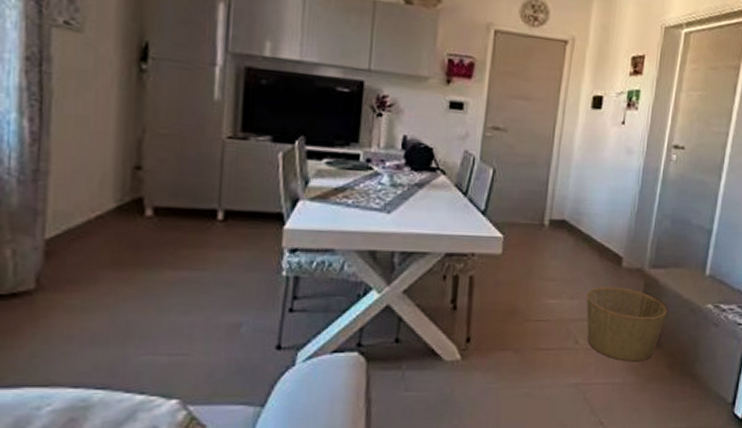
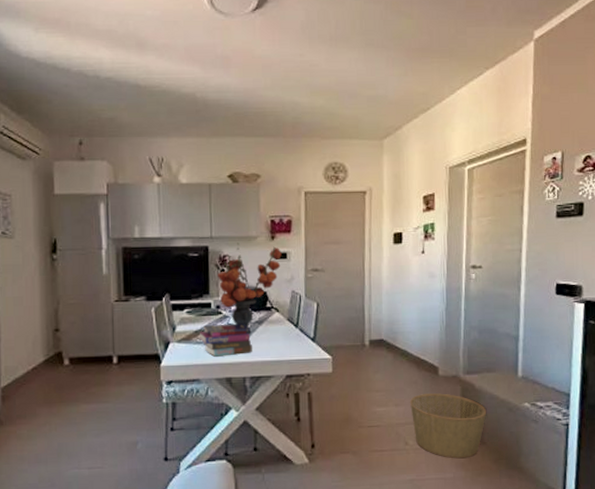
books: none [340,182,407,223] -> present [200,323,252,357]
bouquet: none [372,81,458,198] -> present [217,242,282,334]

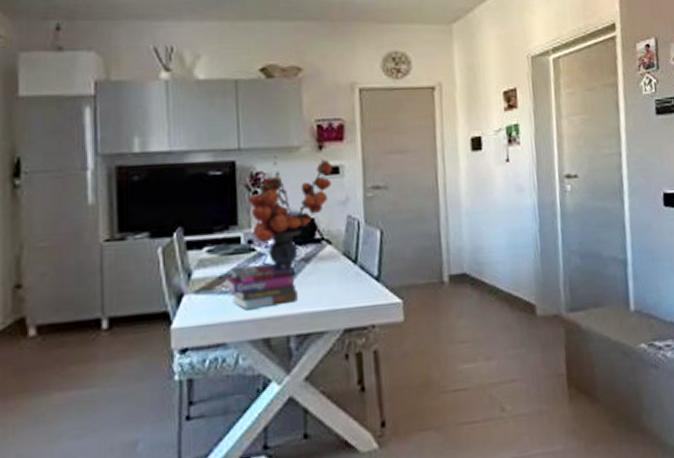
basket: present [409,393,487,459] -> none [503,338,598,424]

